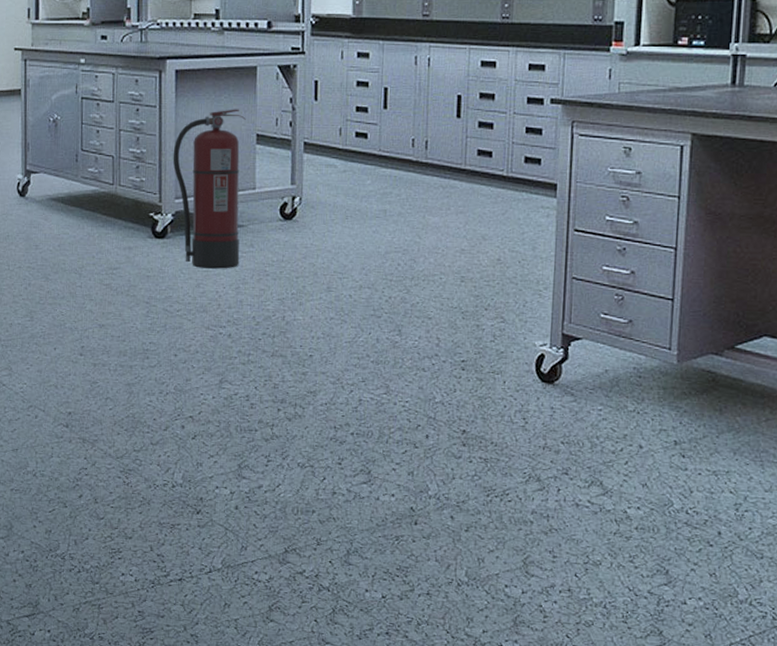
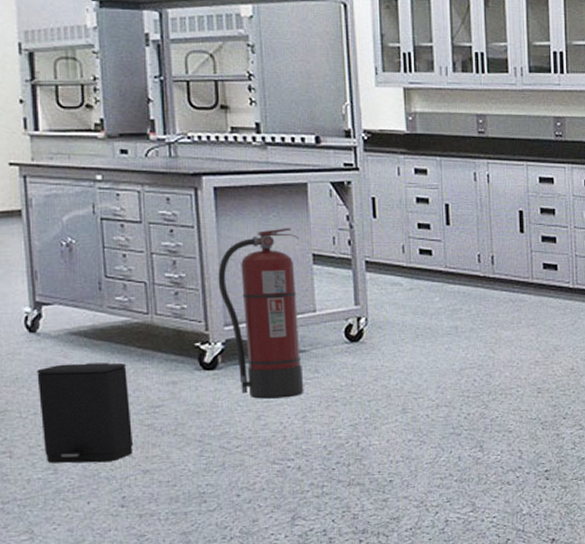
pedal bin: none [23,225,94,315] -> present [37,362,133,463]

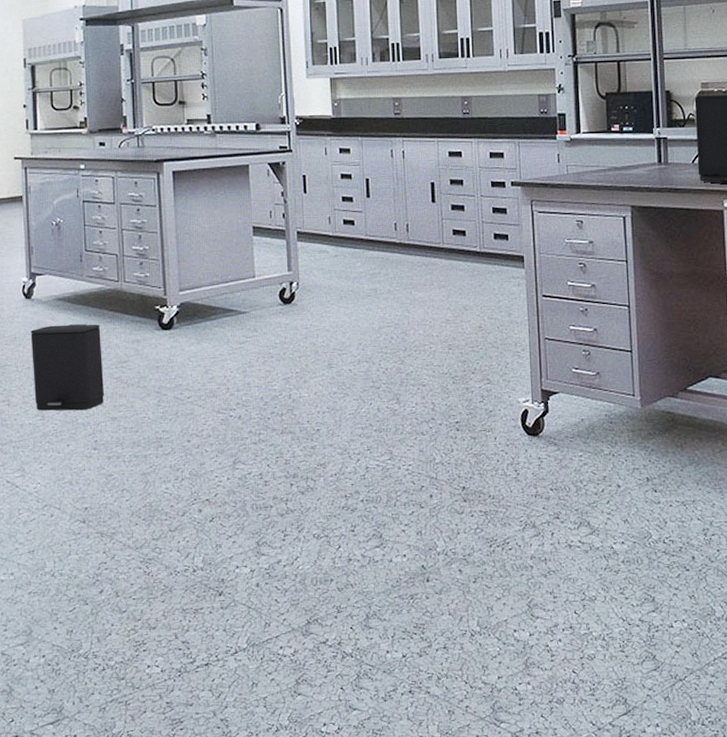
fire extinguisher: present [218,228,304,399] -> none [175,204,245,355]

